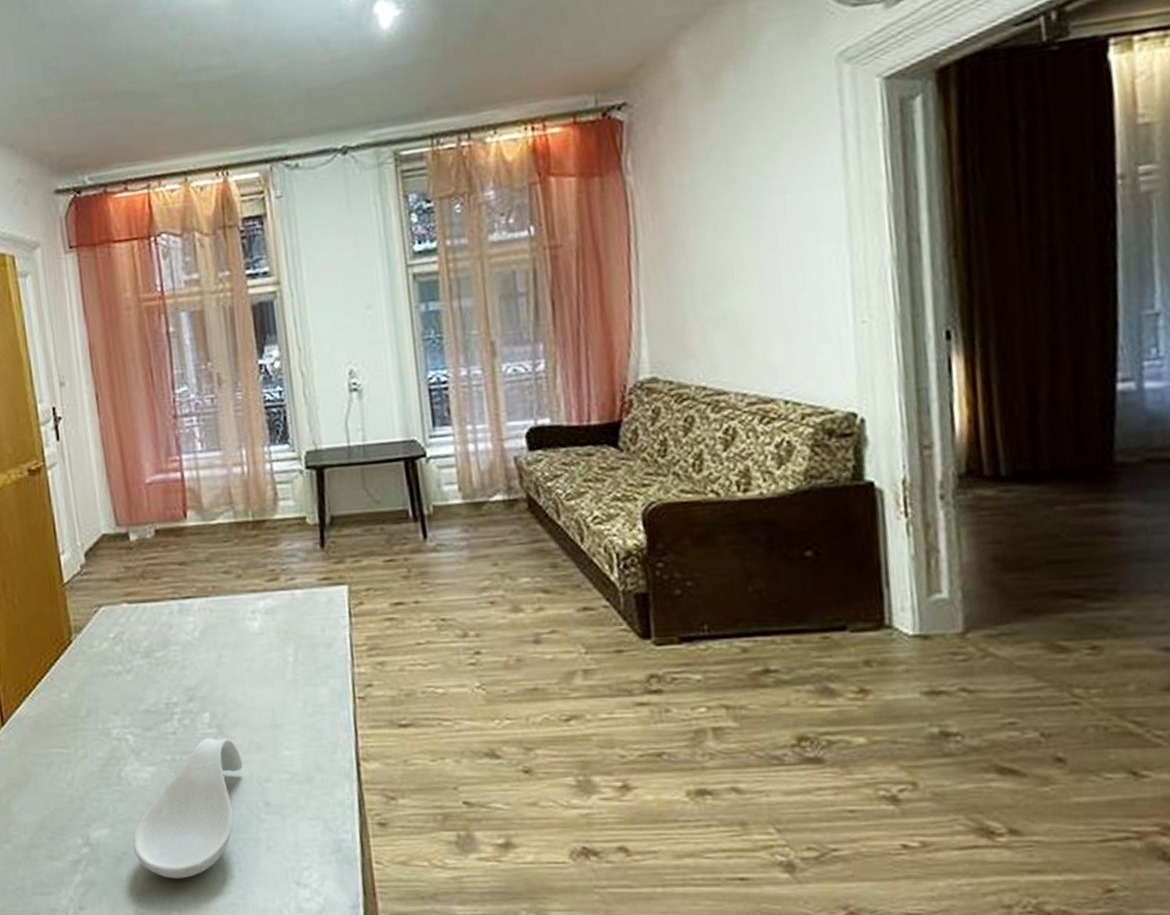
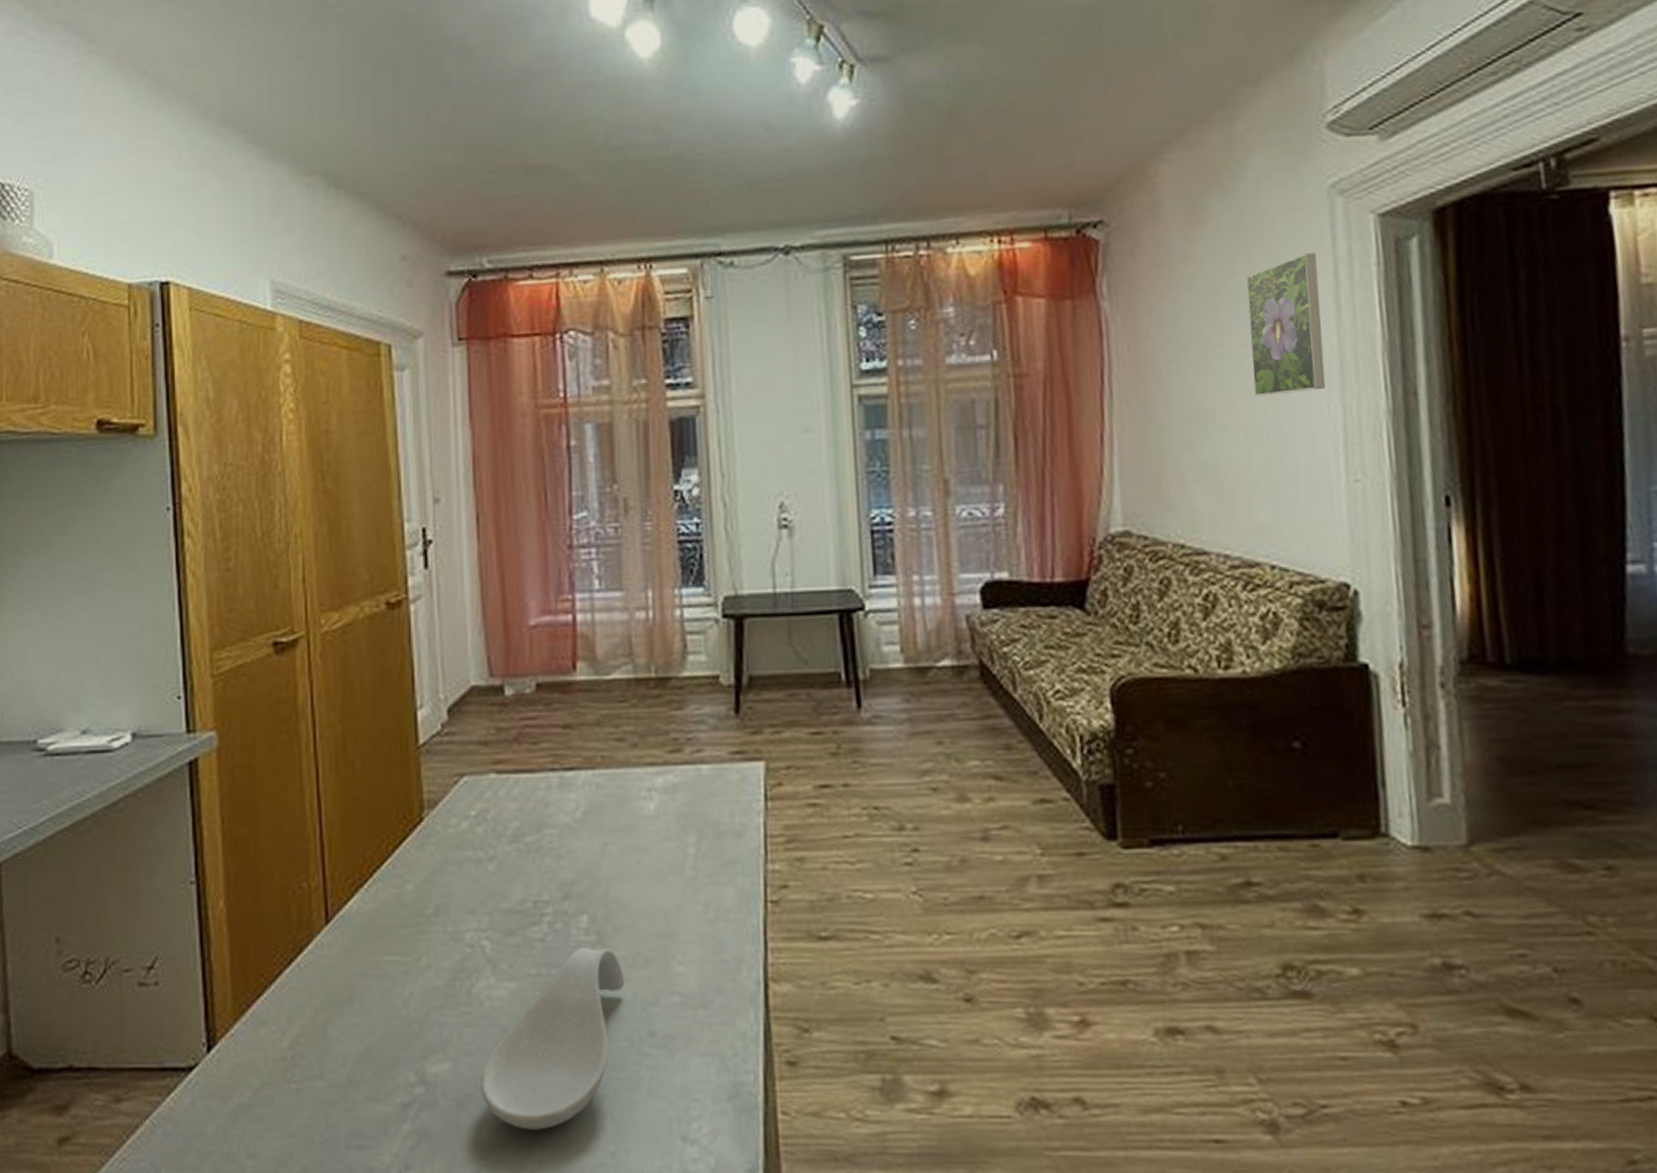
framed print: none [759,118,835,253] -> present [1246,253,1326,397]

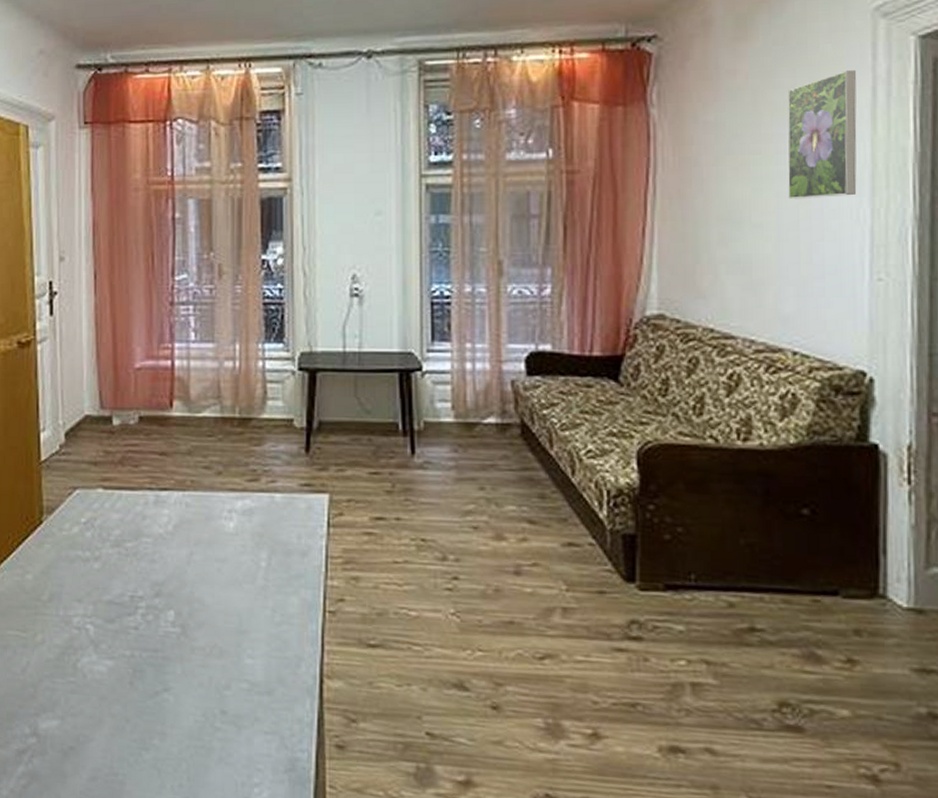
spoon rest: present [480,946,625,1130] -> none [81,636,203,782]

